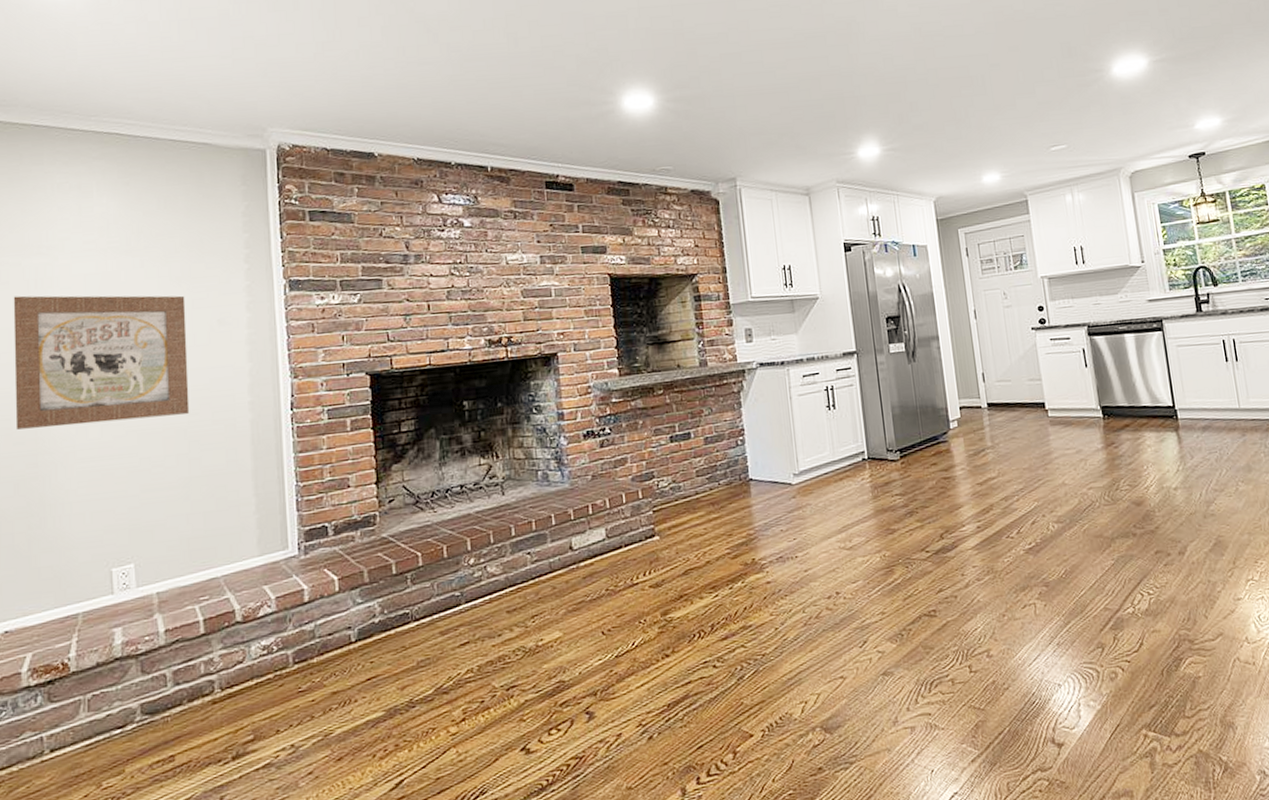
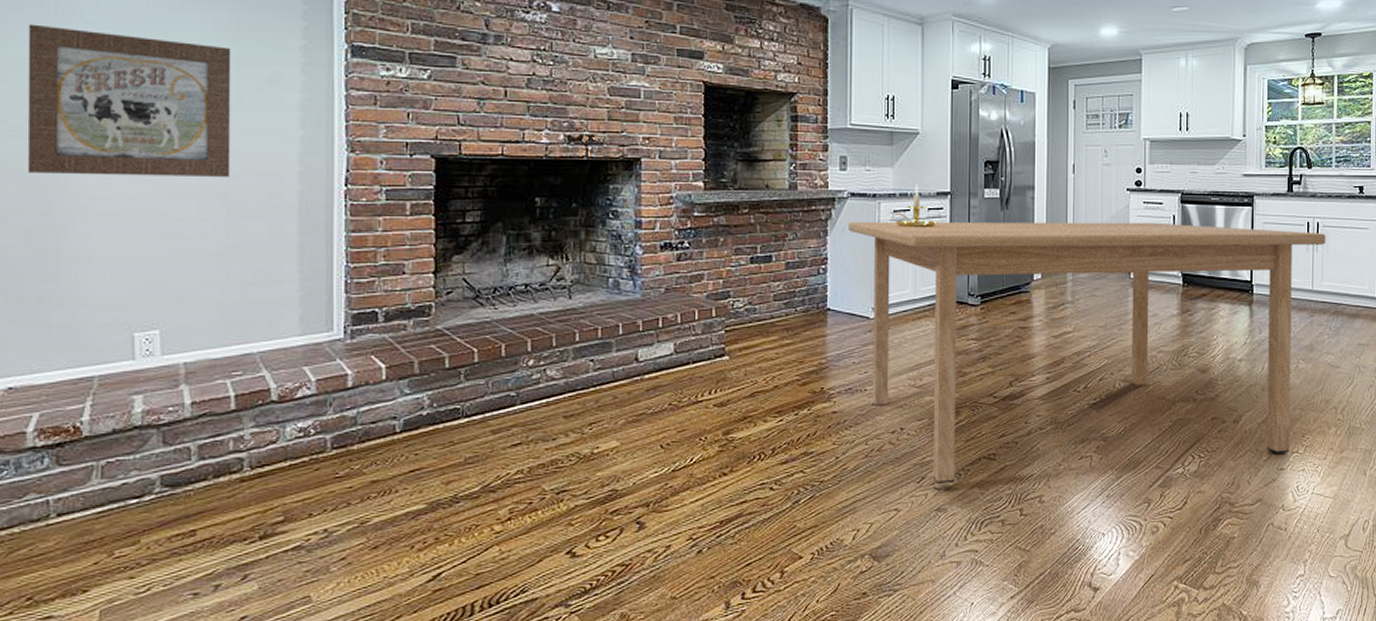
table: none [760,349,1246,647] -> present [848,221,1326,484]
candle holder: none [799,347,847,391] -> present [889,184,937,227]

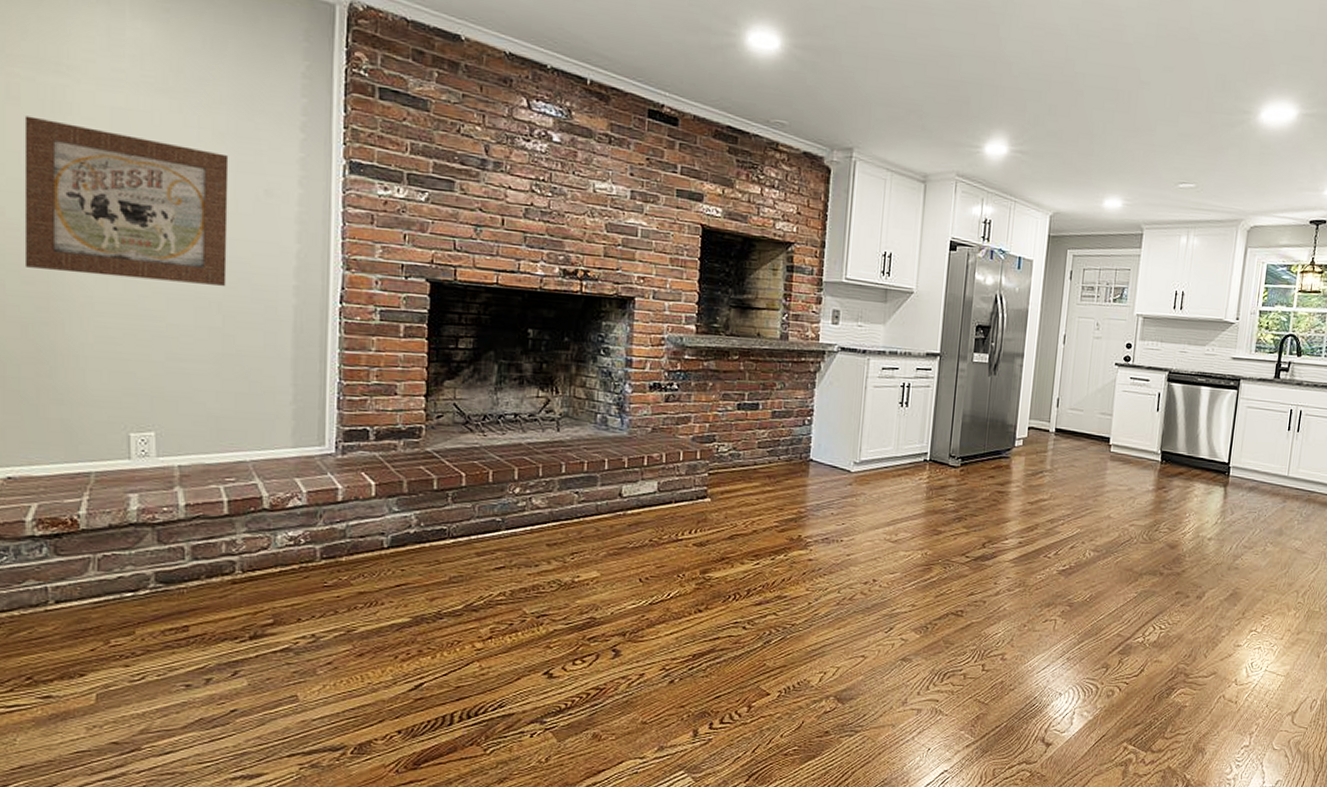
table: present [848,221,1326,484] -> none [836,376,1307,635]
candle holder: present [889,184,937,227] -> none [878,343,925,387]

